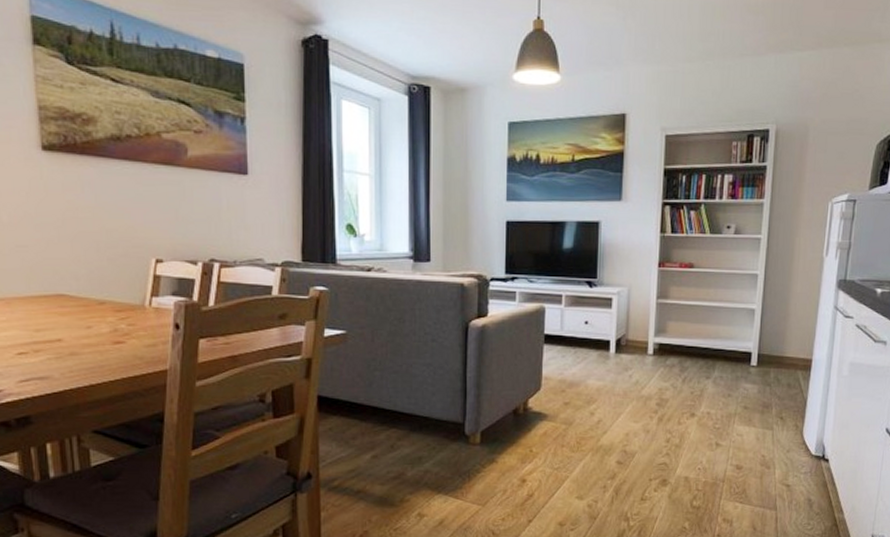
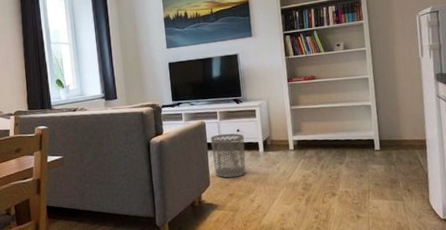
waste bin: none [549,324,593,382] -> present [210,133,246,178]

